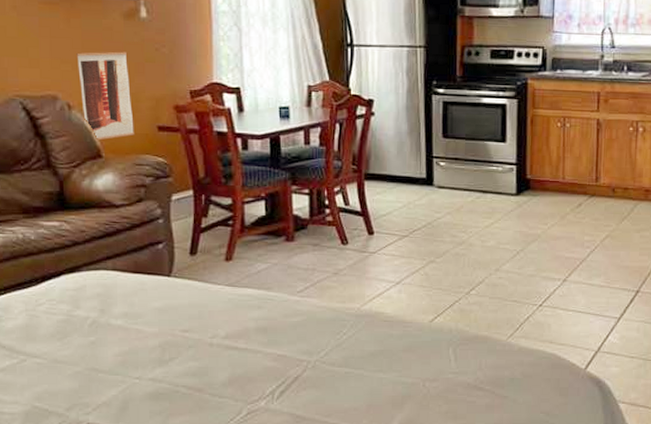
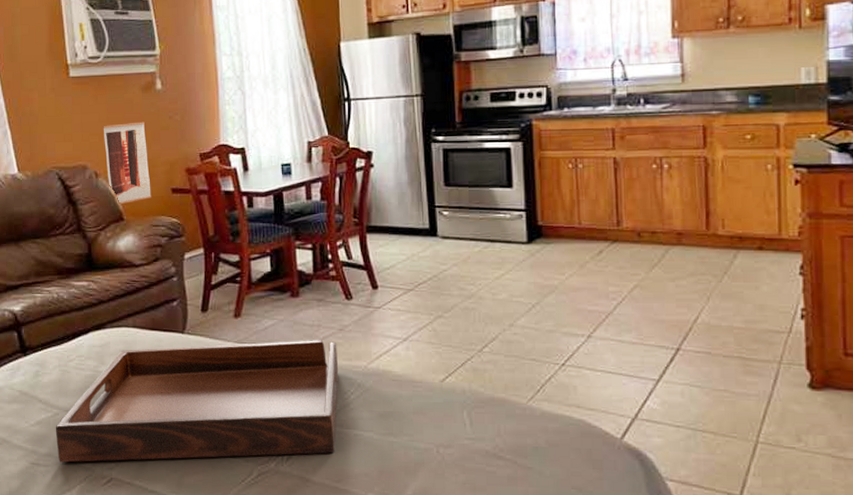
serving tray: none [22,283,332,410] -> present [55,340,339,463]

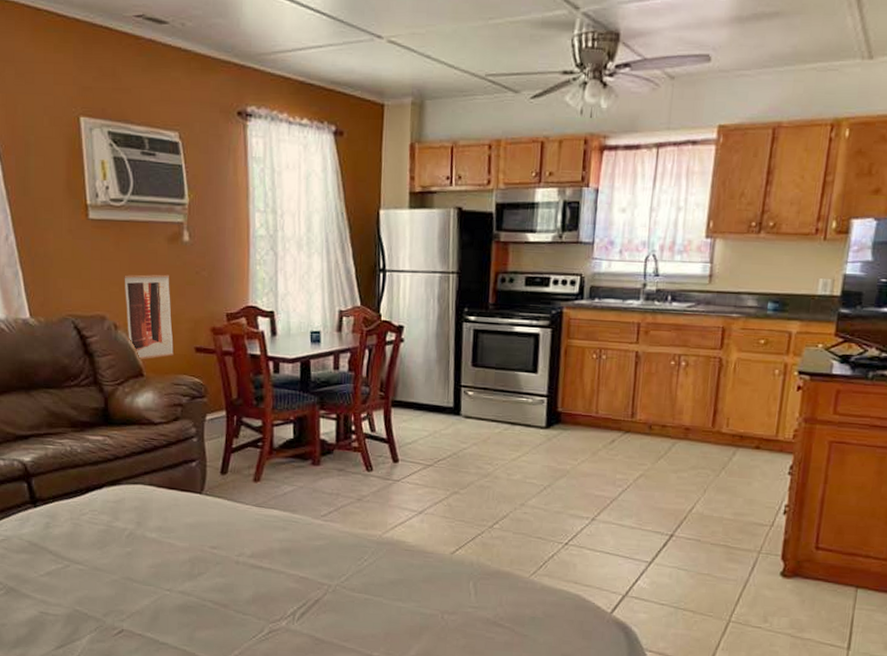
serving tray: present [55,340,339,463] -> none [65,507,354,615]

